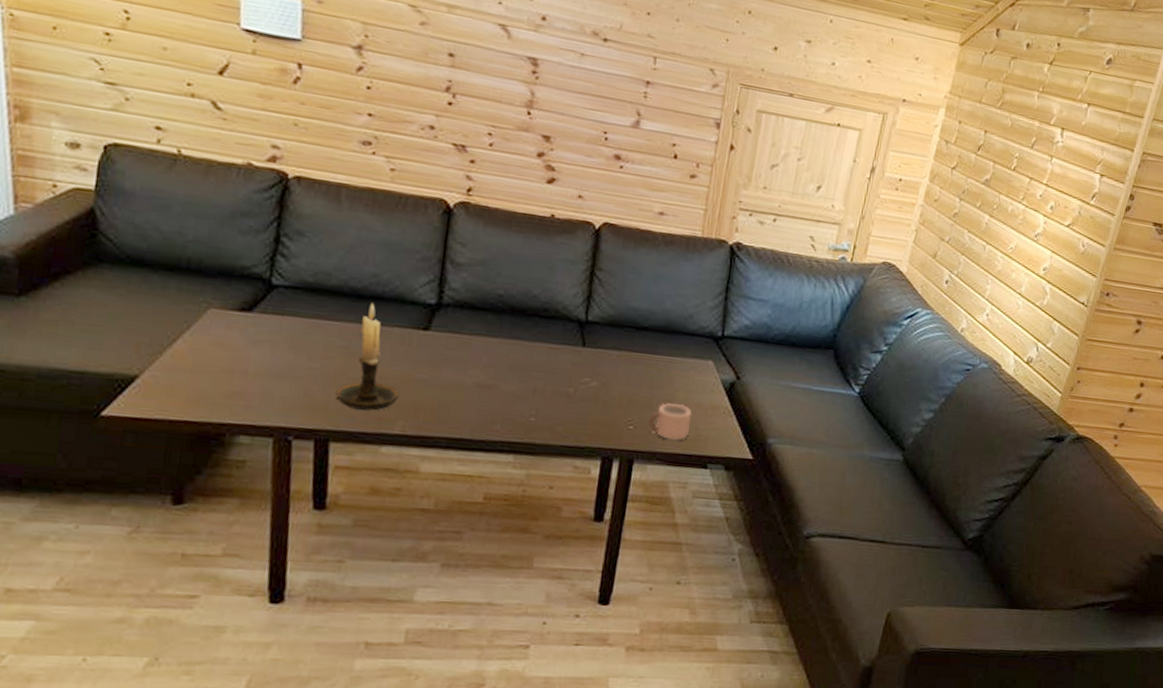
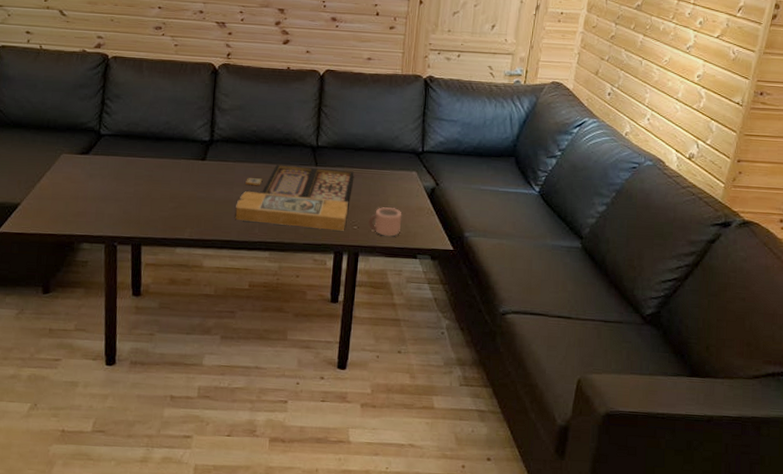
candle holder: present [336,303,399,411] -> none [144,143,187,222]
board game: none [468,341,634,432] -> present [235,164,355,231]

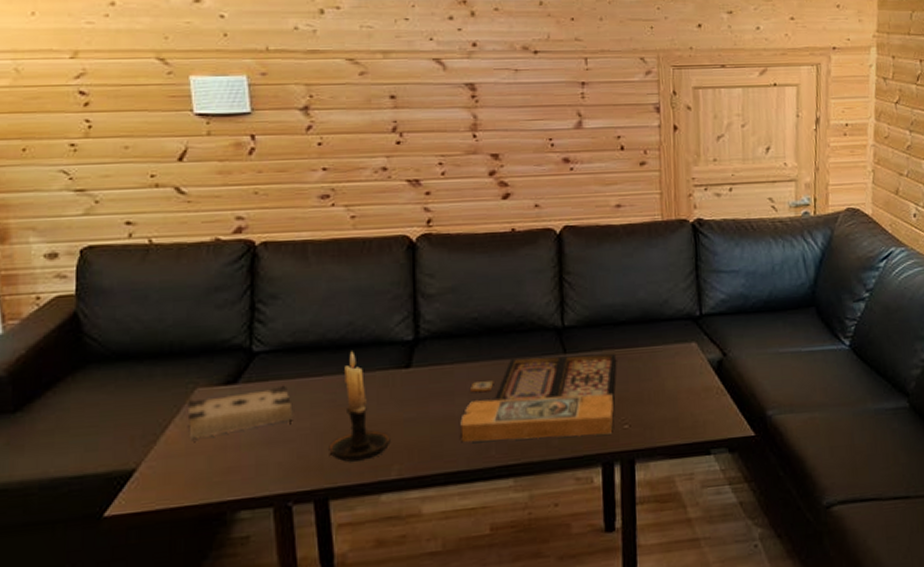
book: none [55,160,123,189] -> present [187,385,293,440]
candle holder: none [144,143,187,222] -> present [329,351,391,462]
mug: present [368,207,402,237] -> none [642,393,686,432]

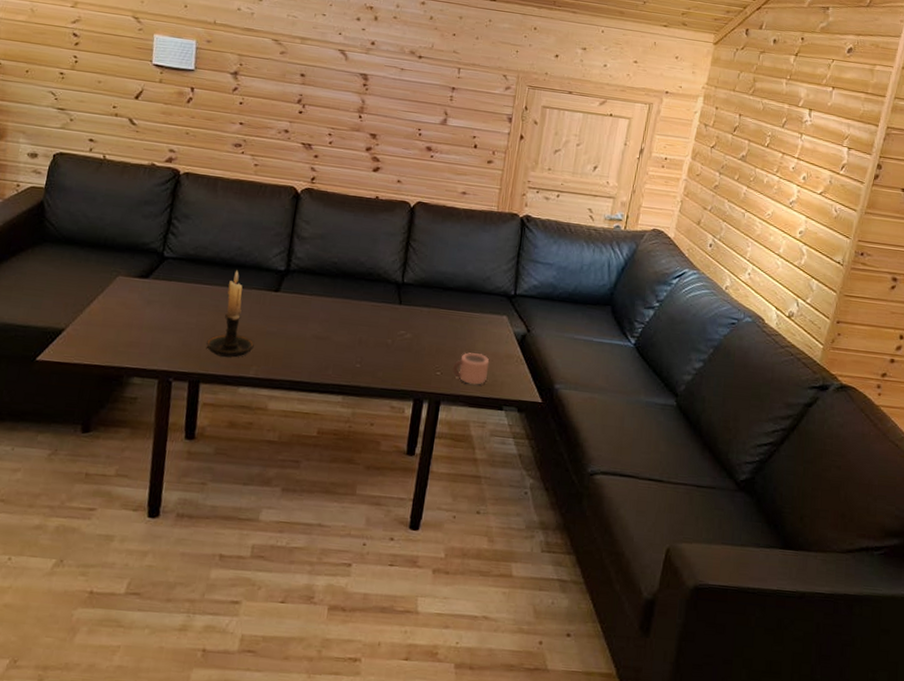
book: present [187,385,293,440] -> none [107,283,186,316]
board game: present [460,353,617,442] -> none [307,300,441,377]
mug: none [642,393,686,432] -> present [453,352,490,385]

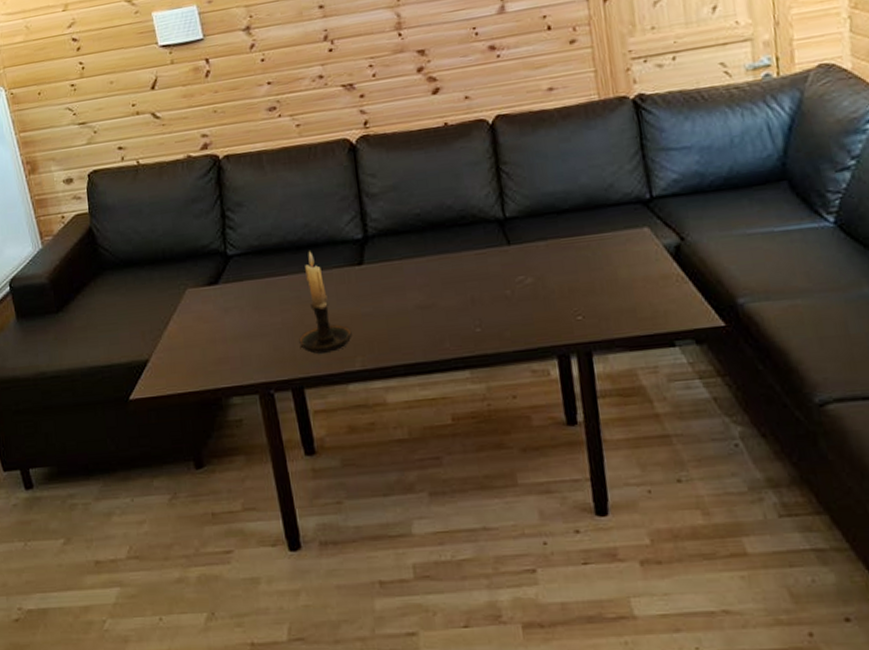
mug: present [453,352,490,385] -> none [596,282,644,323]

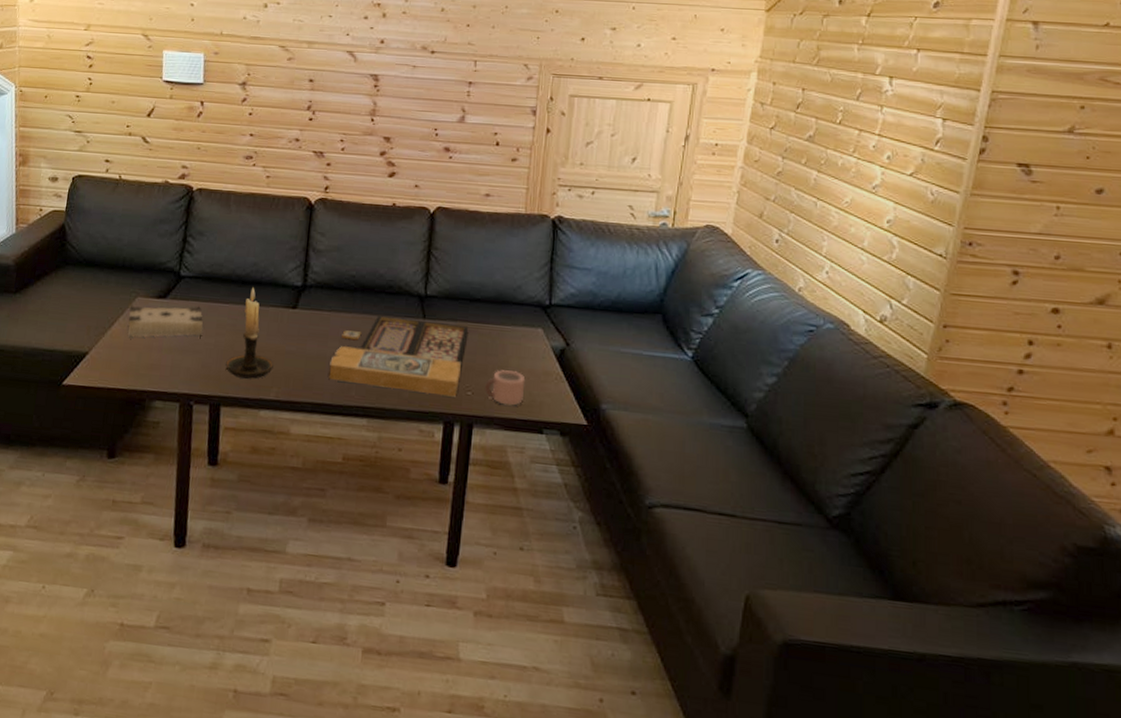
book: none [181,284,267,334] -> present [128,305,204,338]
board game: none [413,243,566,335] -> present [329,315,469,397]
mug: none [596,282,644,323] -> present [485,369,526,406]

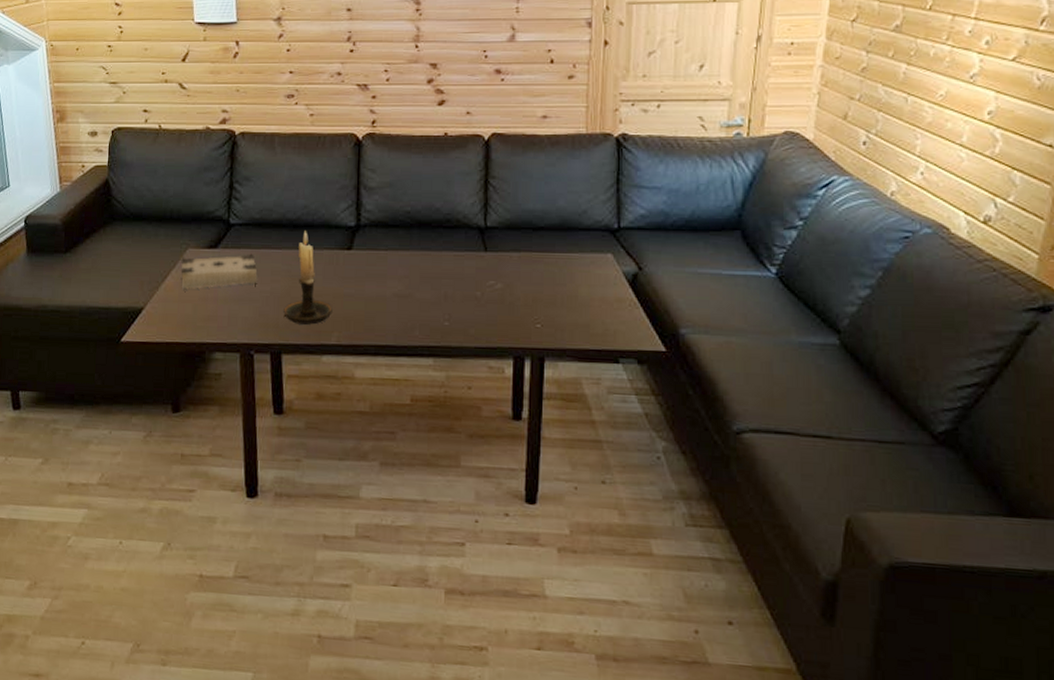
board game: present [329,315,469,397] -> none [390,250,534,331]
mug: present [485,369,526,406] -> none [555,299,597,336]

